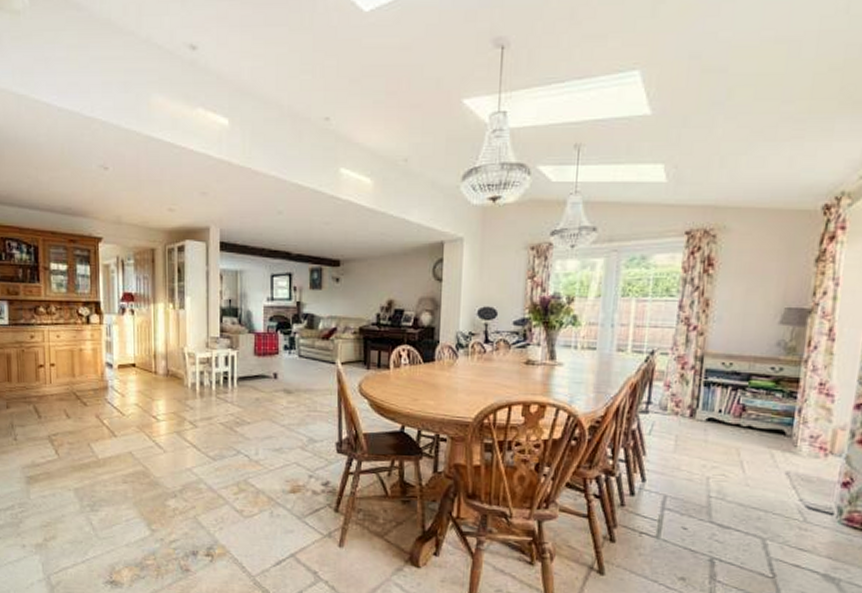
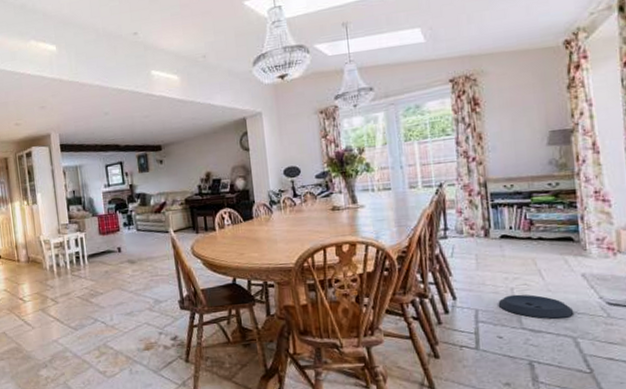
robot vacuum: none [689,484,768,517] -> present [498,294,573,319]

